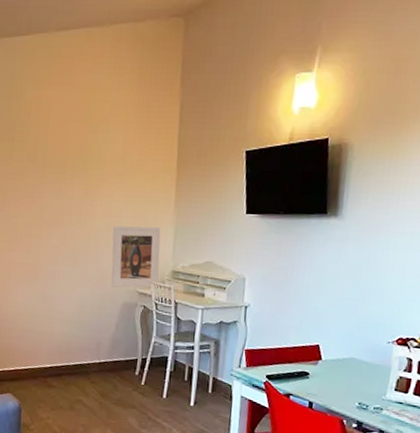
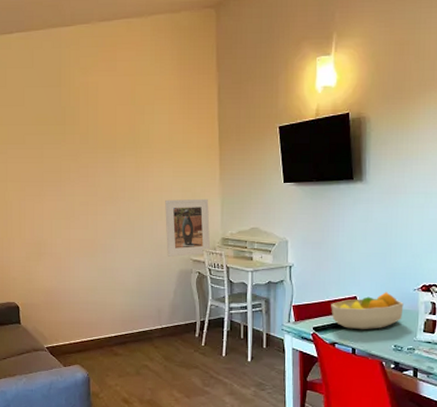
fruit bowl: none [288,342,374,383] -> present [331,292,404,329]

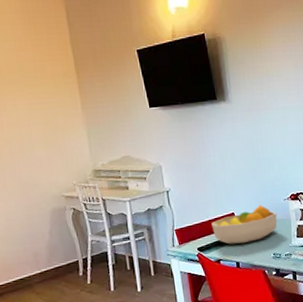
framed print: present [165,198,211,257] -> none [24,130,83,196]

